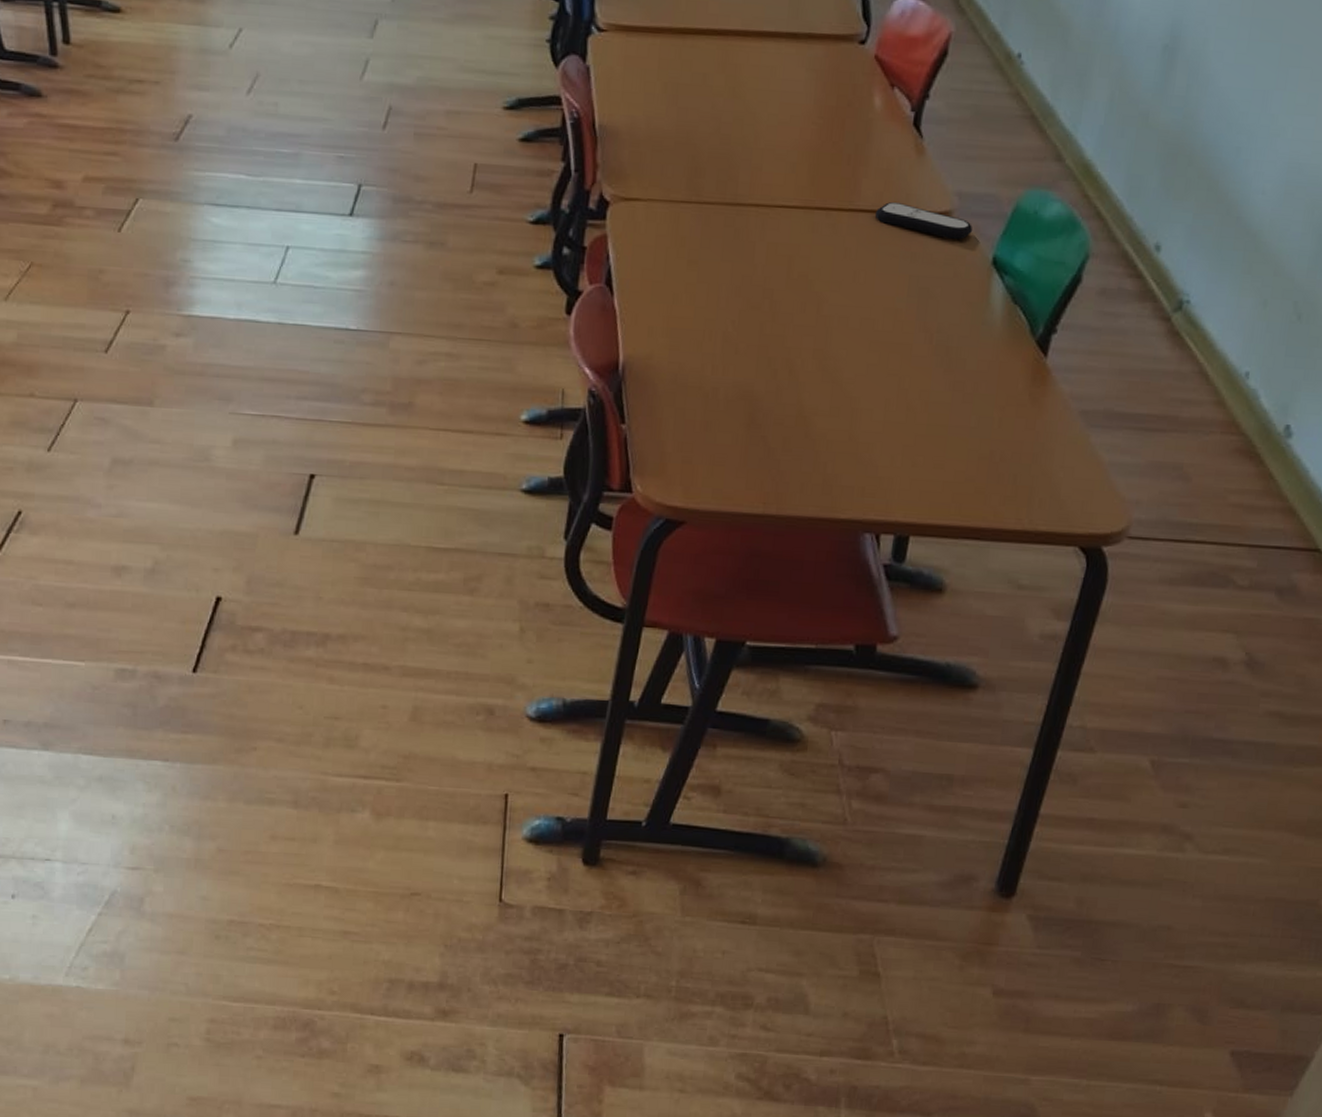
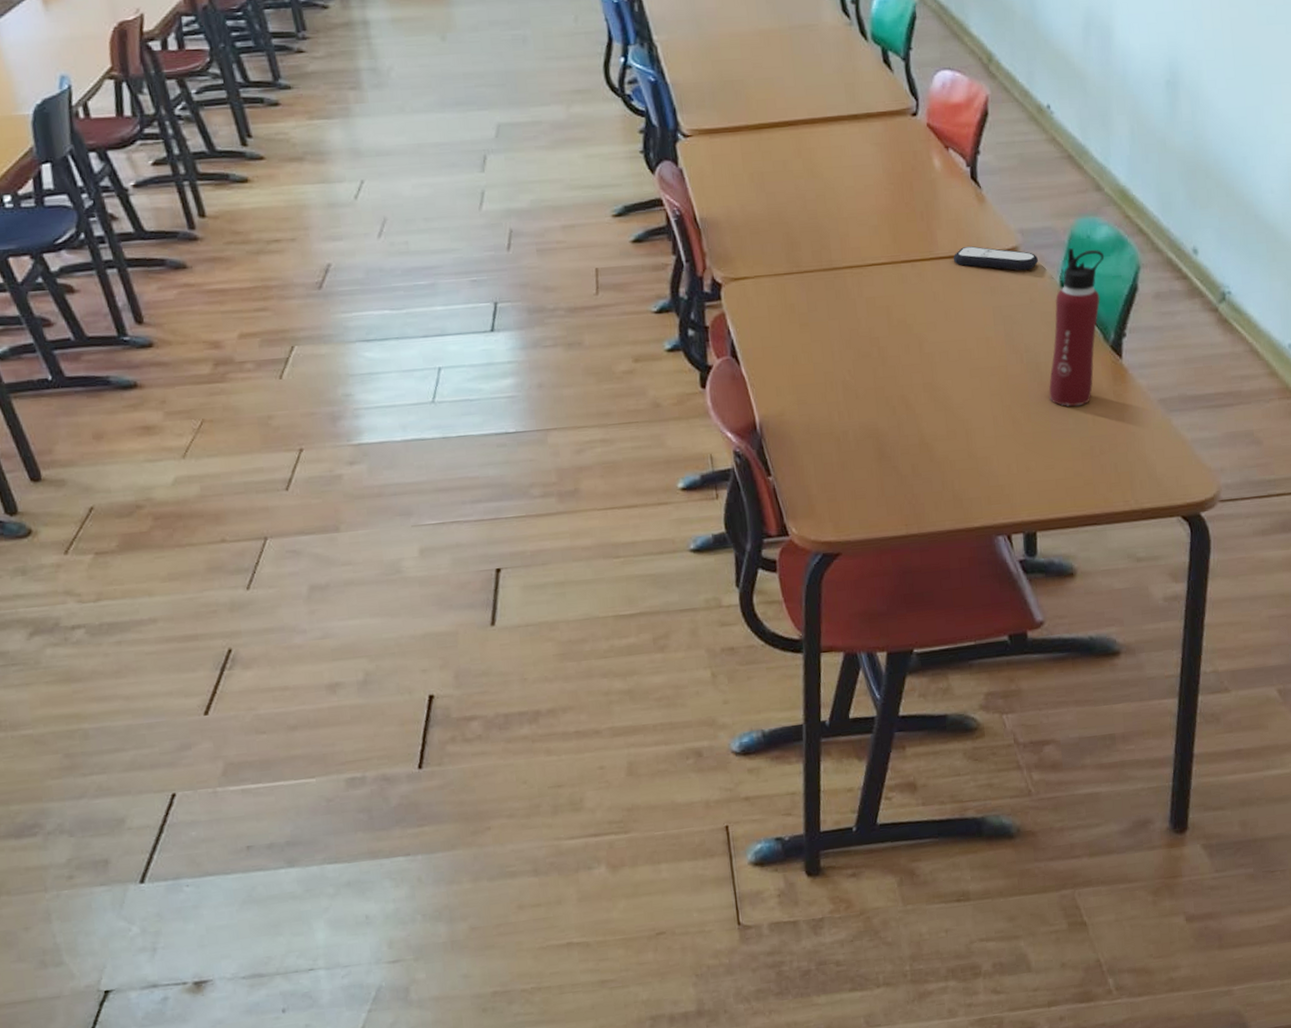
water bottle: none [954,222,1050,403] -> present [1048,248,1105,407]

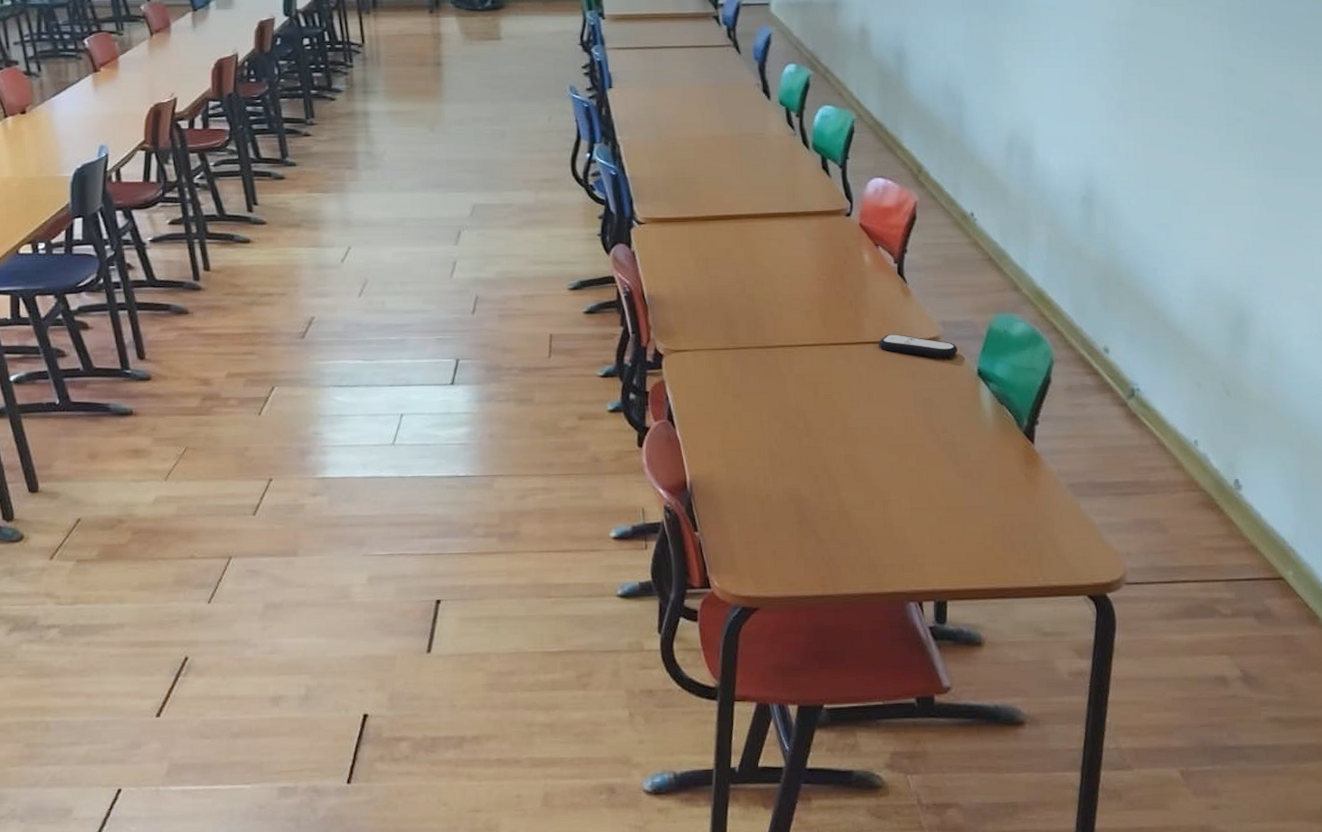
water bottle: present [1048,248,1105,407] -> none [963,341,1020,485]

